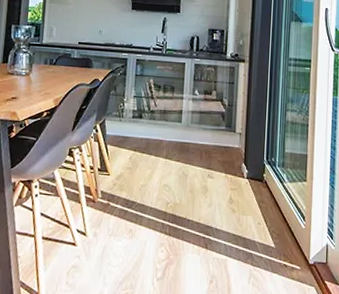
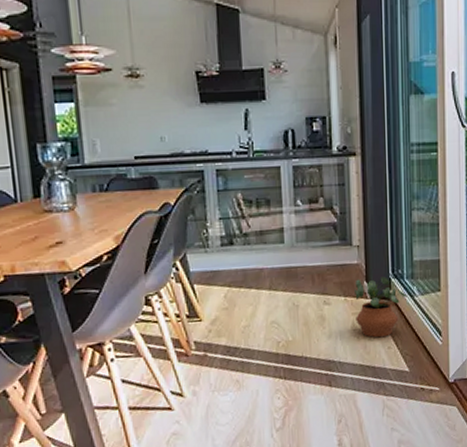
potted plant: none [233,160,278,214] -> present [355,276,408,338]

